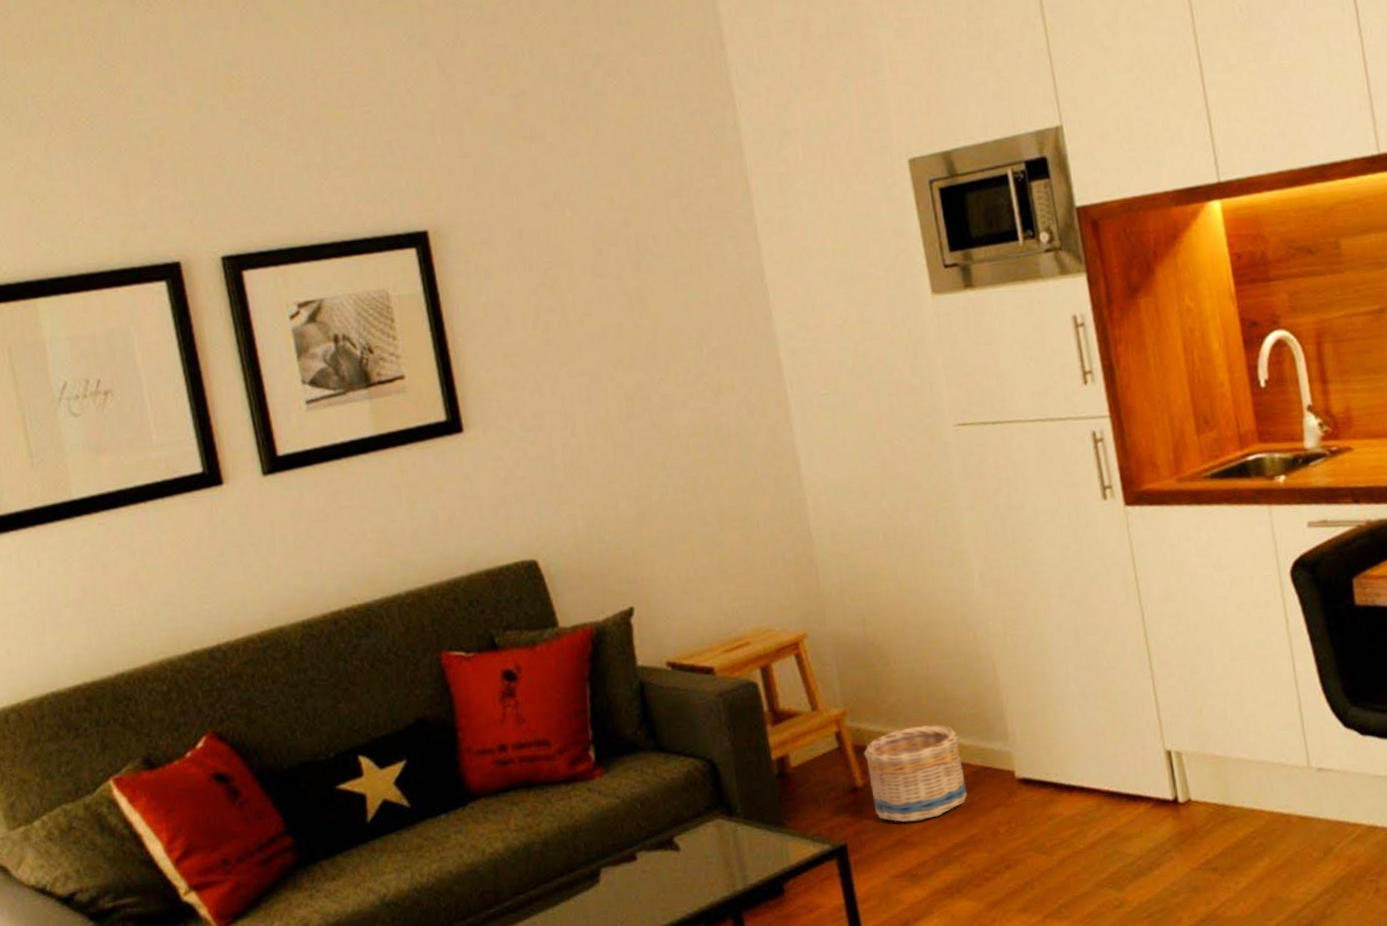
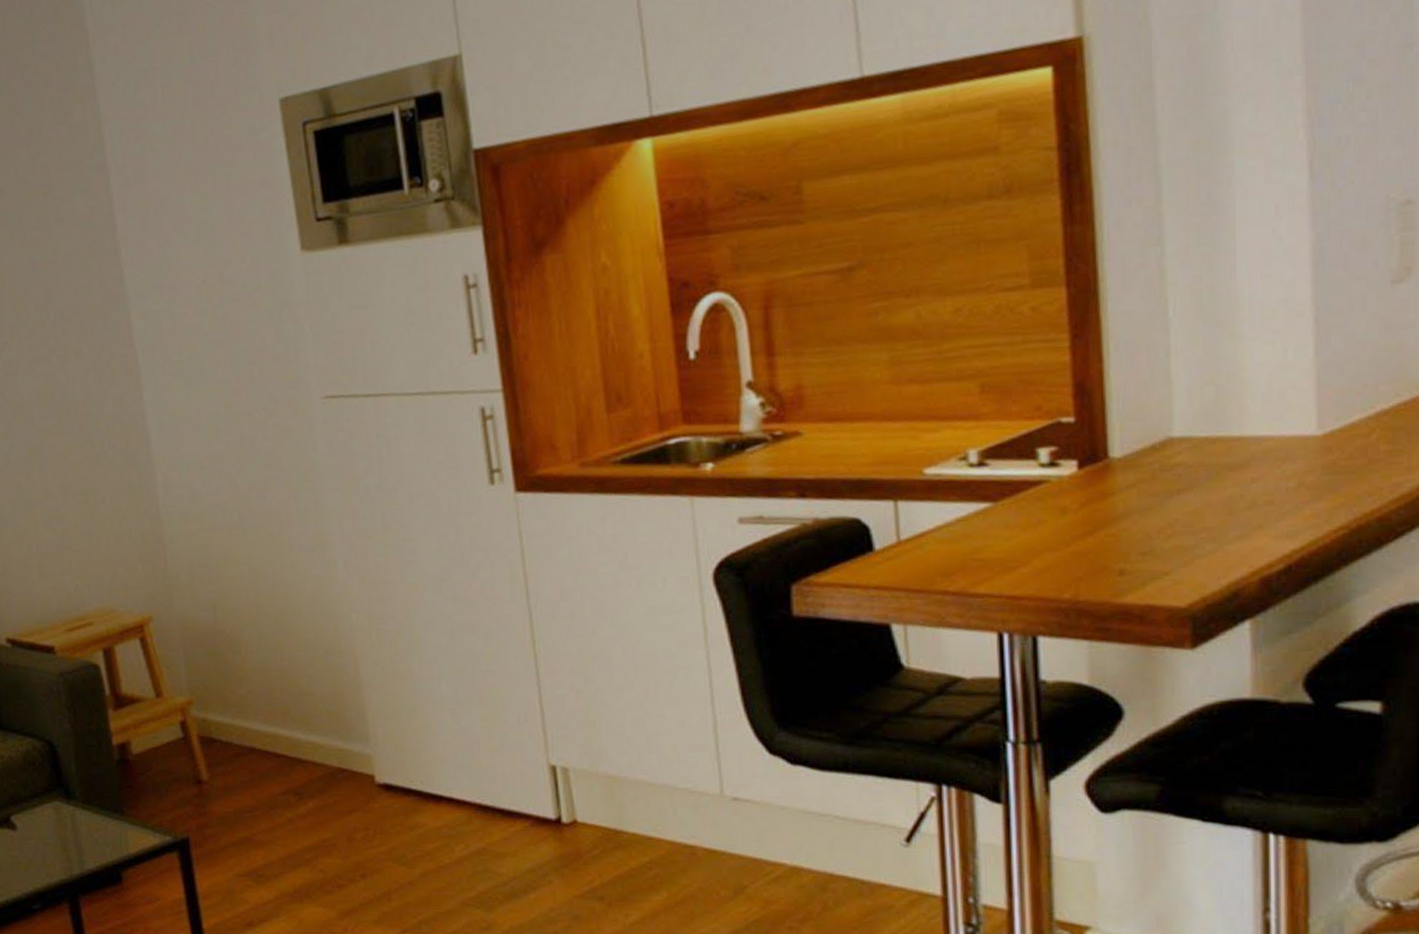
basket: present [863,724,968,823] -> none [209,719,321,820]

